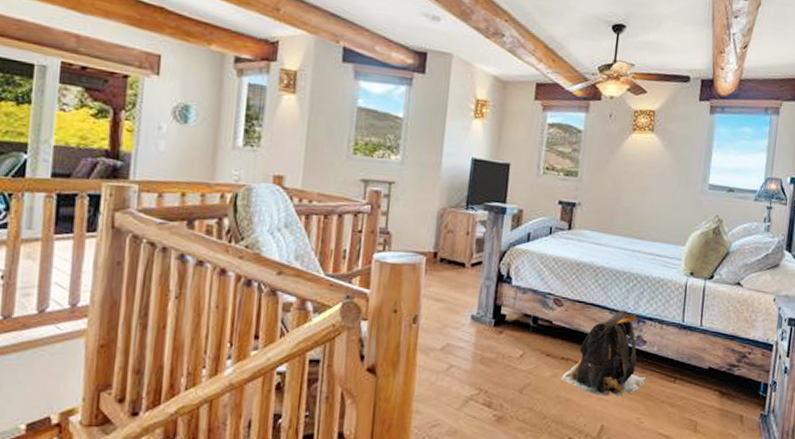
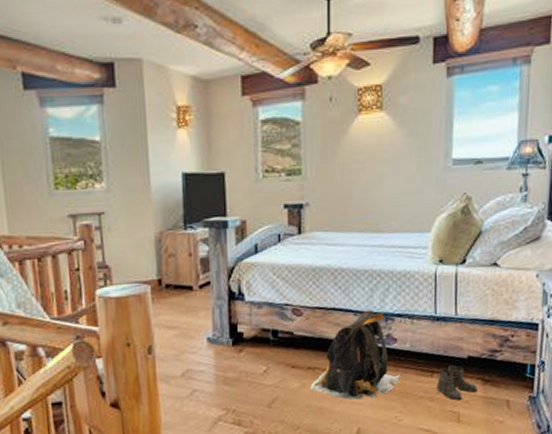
boots: none [676,374,715,409] -> present [435,366,477,400]

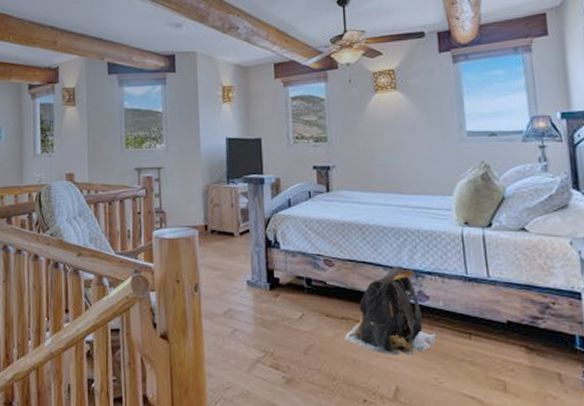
boots: present [435,366,477,400] -> none [476,329,522,367]

